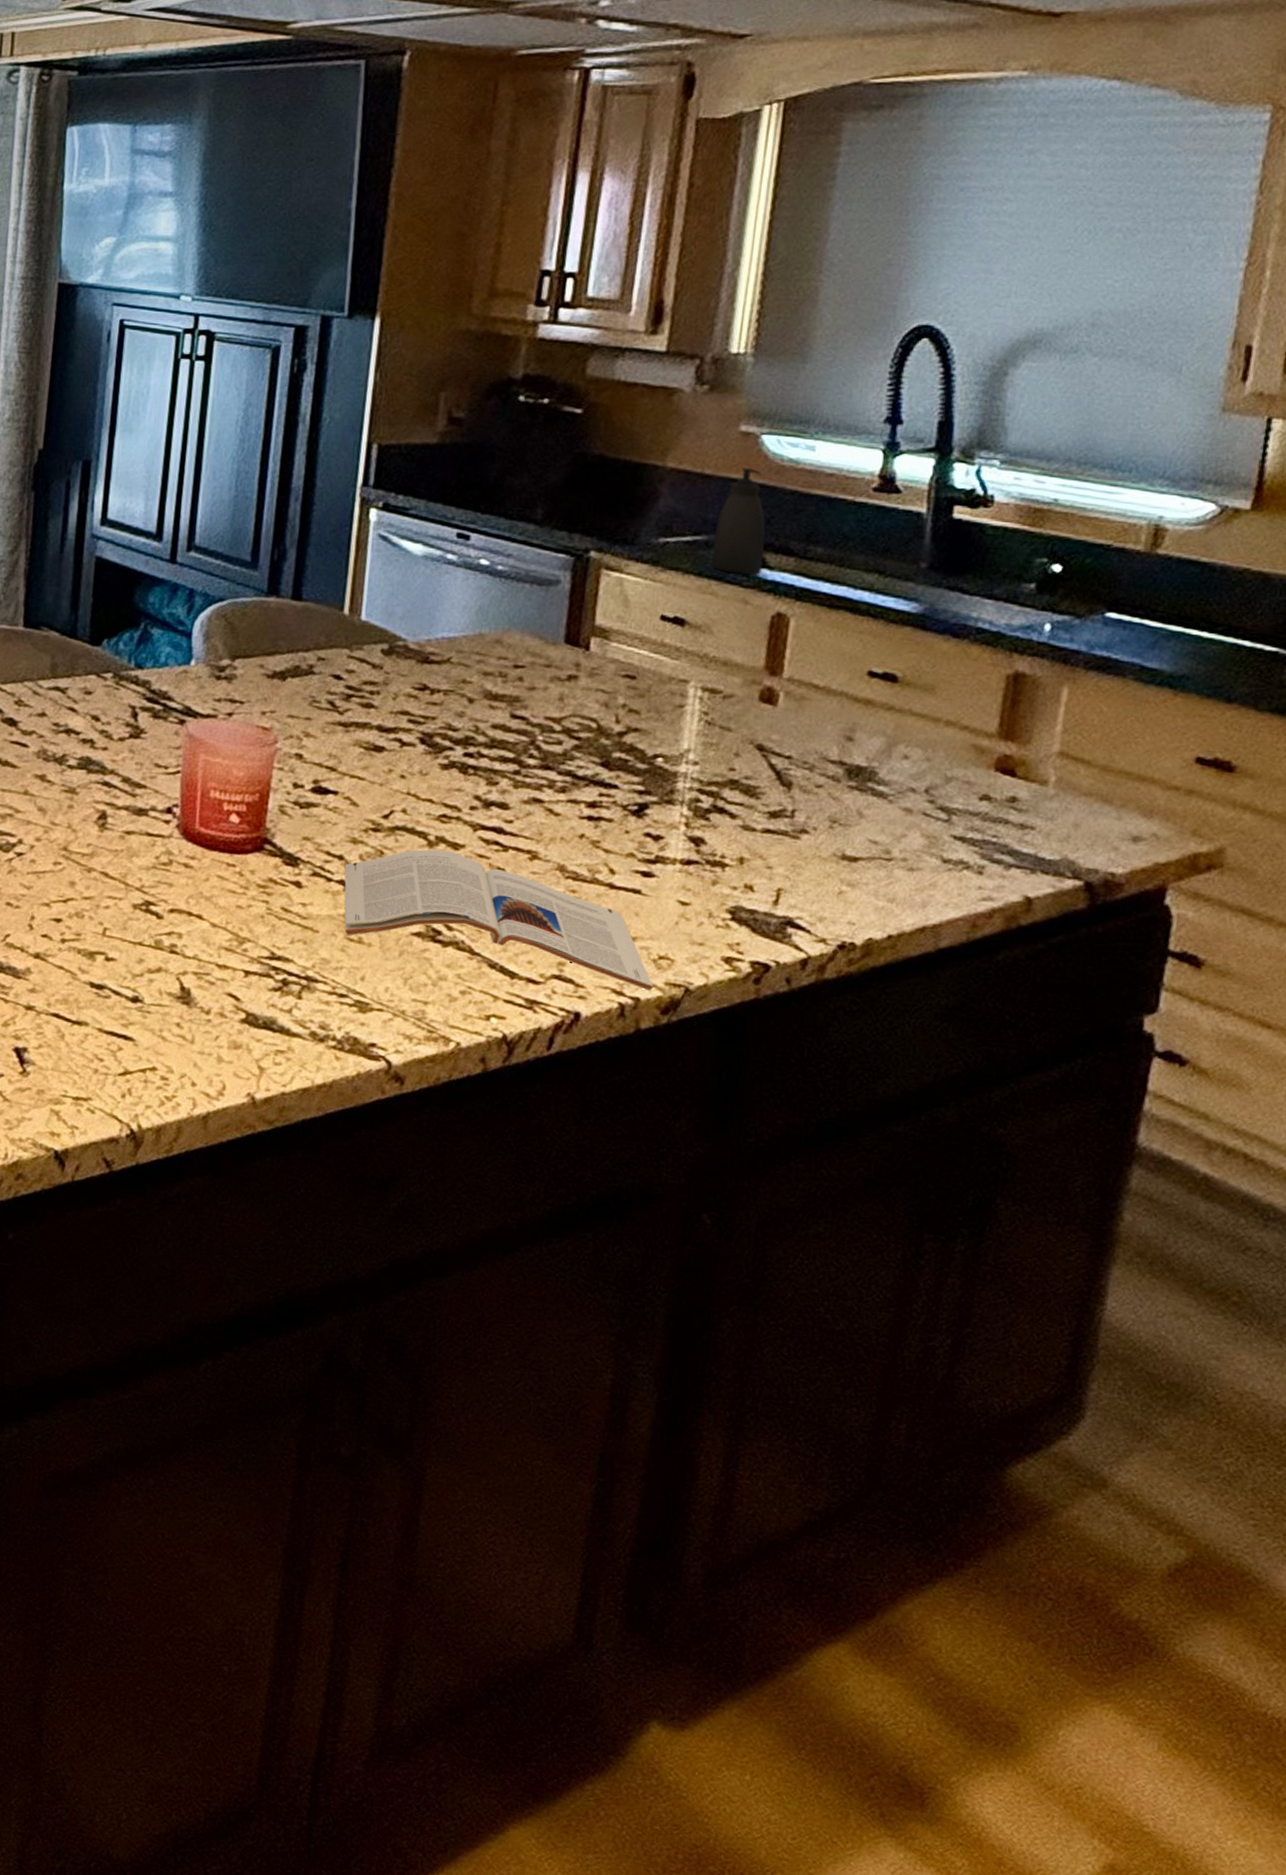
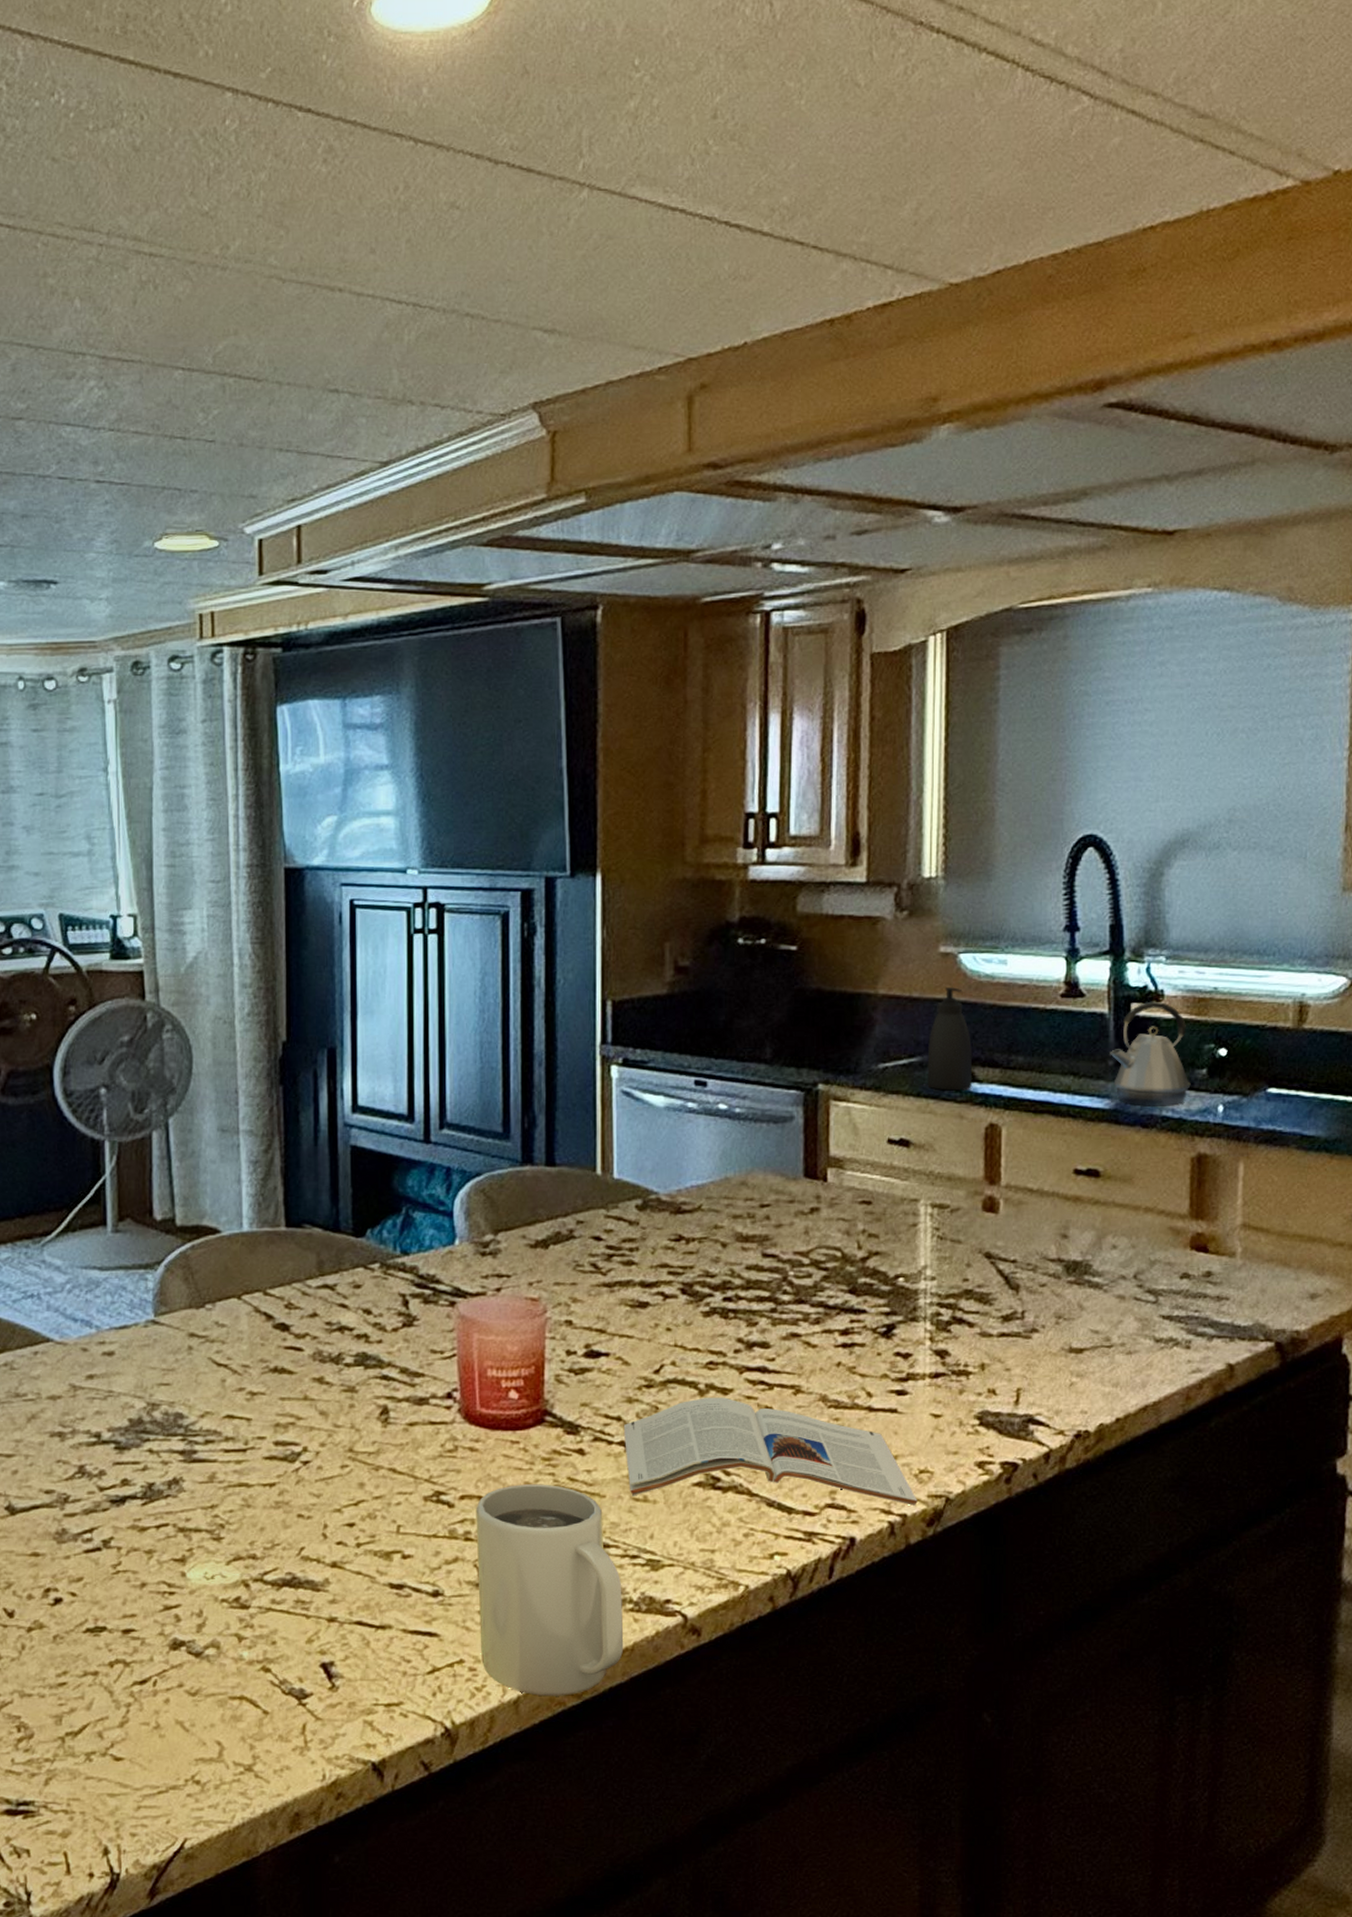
mug: none [174,906,327,1120] -> present [476,1484,624,1697]
kettle: none [923,505,1017,618] -> present [1110,1001,1191,1107]

